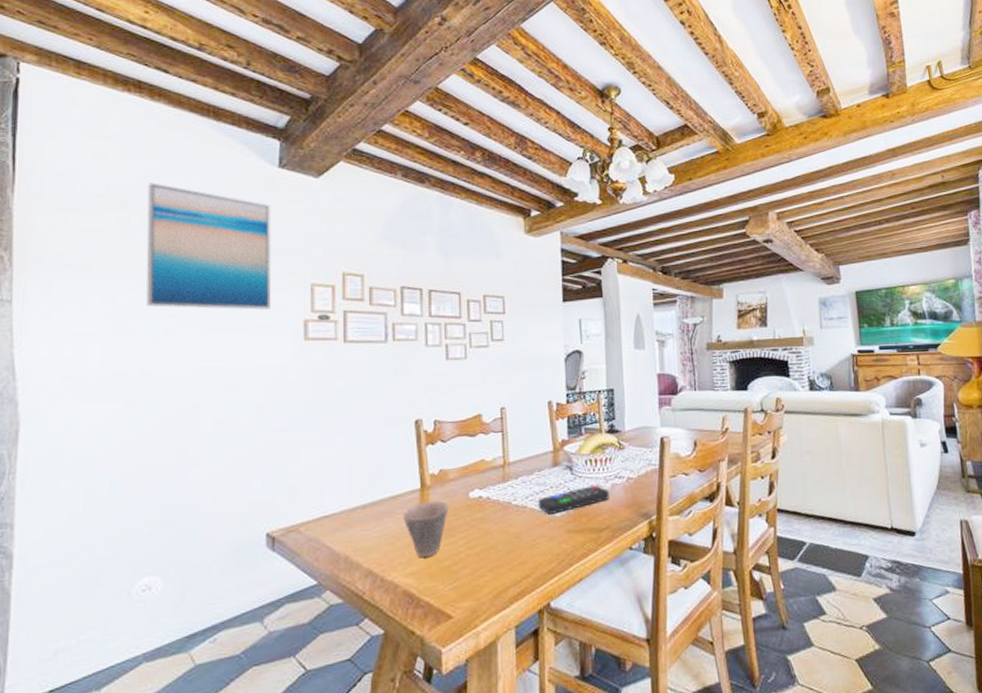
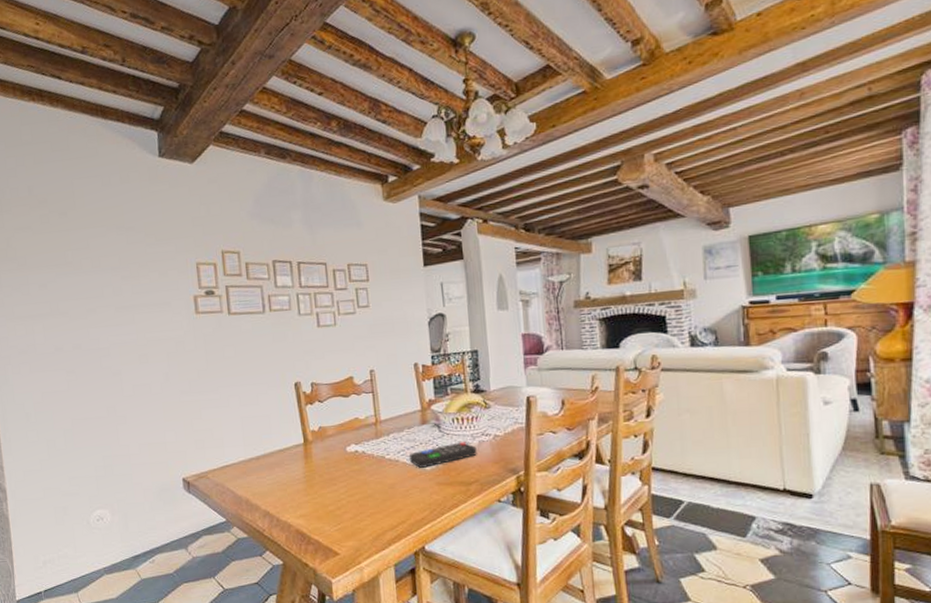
wall art: present [145,182,272,310] -> none [58,181,166,291]
cup: present [403,501,449,557] -> none [291,454,330,502]

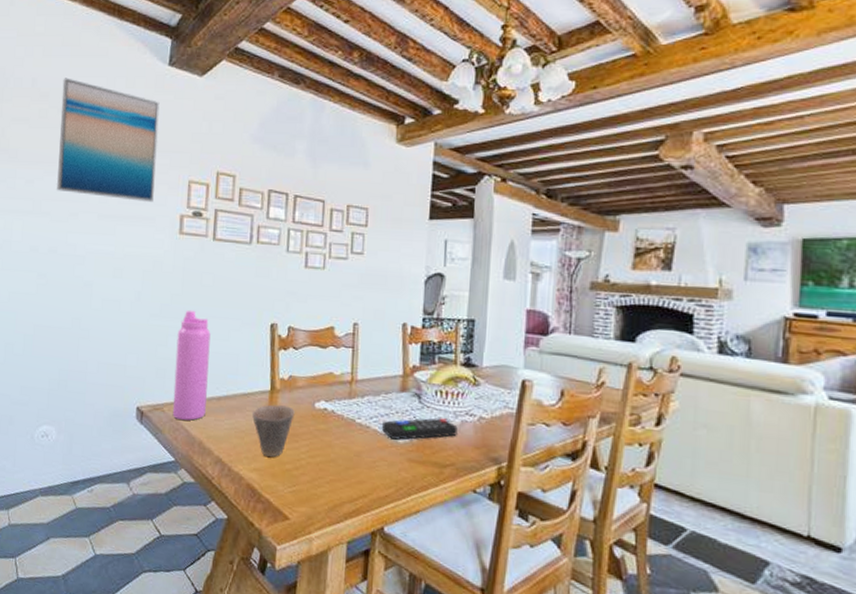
wall art: none [58,181,166,291] -> present [56,78,160,202]
water bottle: none [209,381,248,484] -> present [172,310,211,421]
cup: none [291,454,330,502] -> present [252,404,295,457]

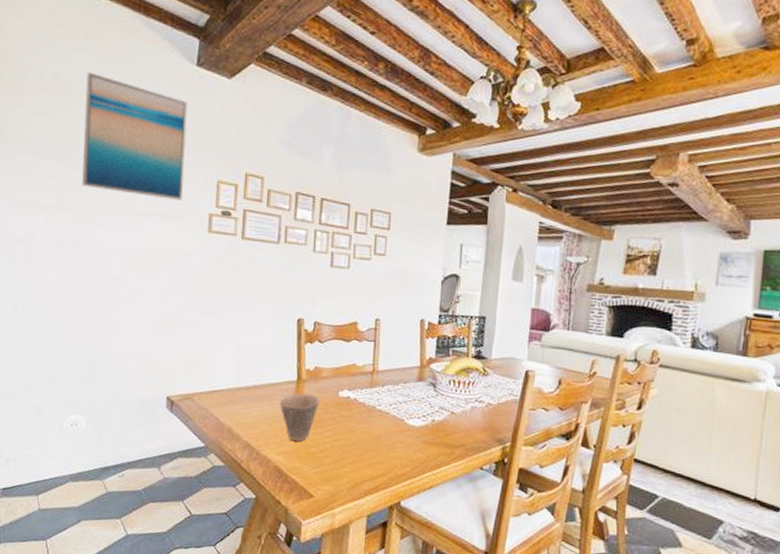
water bottle: present [172,310,211,421] -> none [202,305,239,409]
remote control: present [381,418,458,440] -> none [399,404,468,425]

